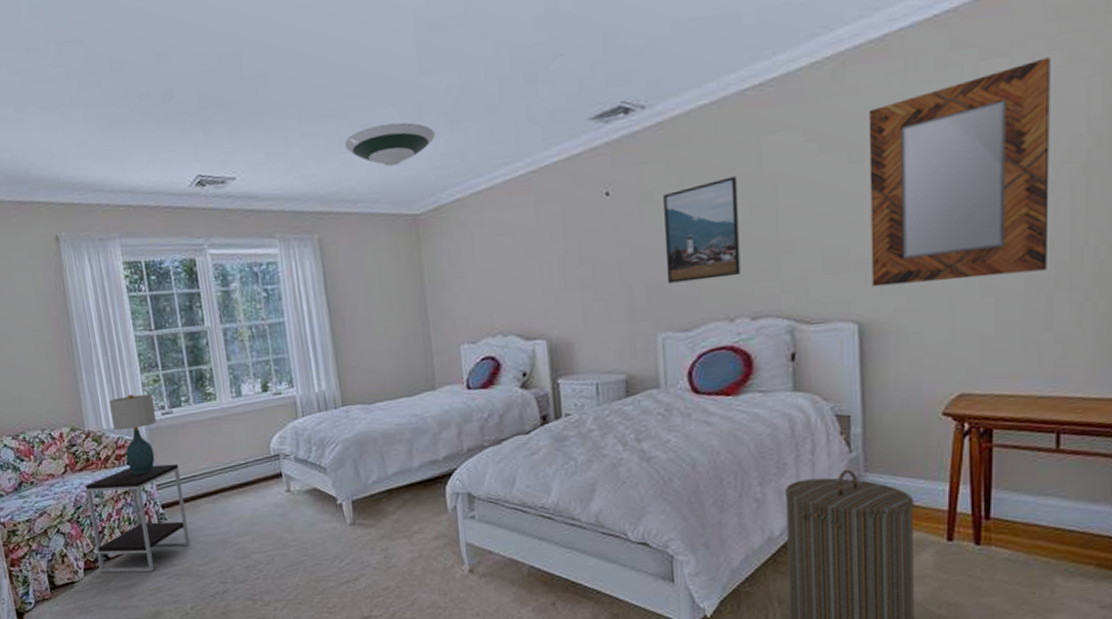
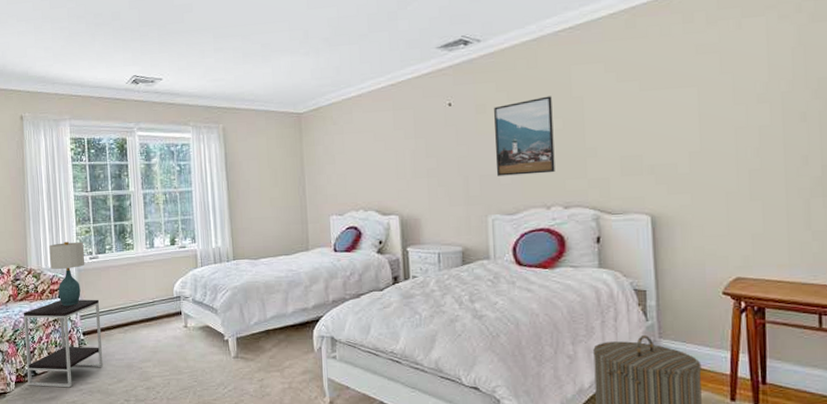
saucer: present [344,122,435,167] -> none [247,43,317,76]
home mirror: present [868,57,1051,287] -> none [655,18,803,187]

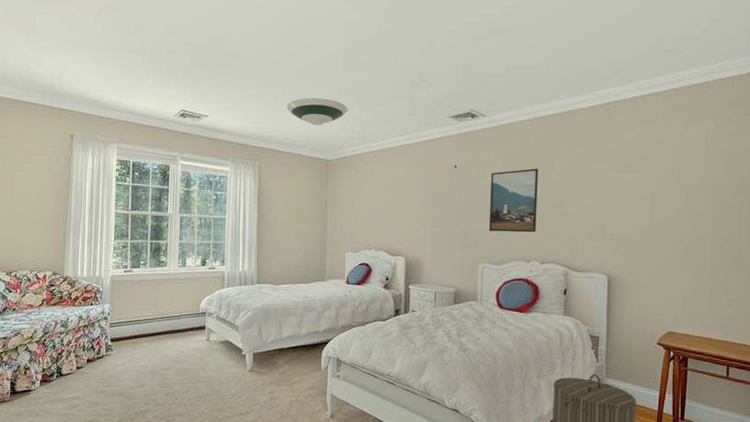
side table: present [24,299,104,388] -> none [53,308,130,389]
table lamp: present [49,241,85,306] -> none [86,254,120,314]
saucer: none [247,43,317,76] -> present [286,98,348,126]

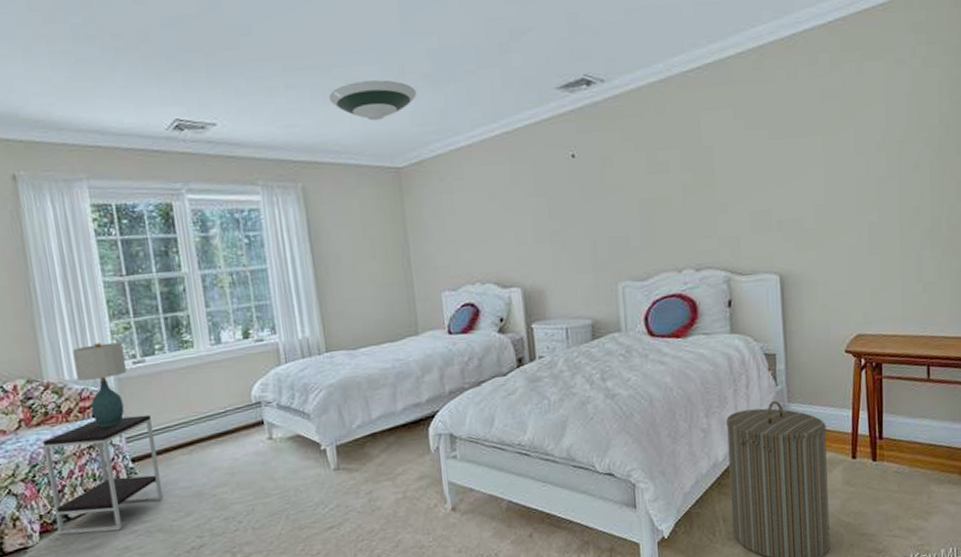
side table: none [53,308,130,389] -> present [43,414,164,535]
table lamp: none [86,254,120,314] -> present [72,342,127,427]
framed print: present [488,168,538,233] -> none [621,145,686,238]

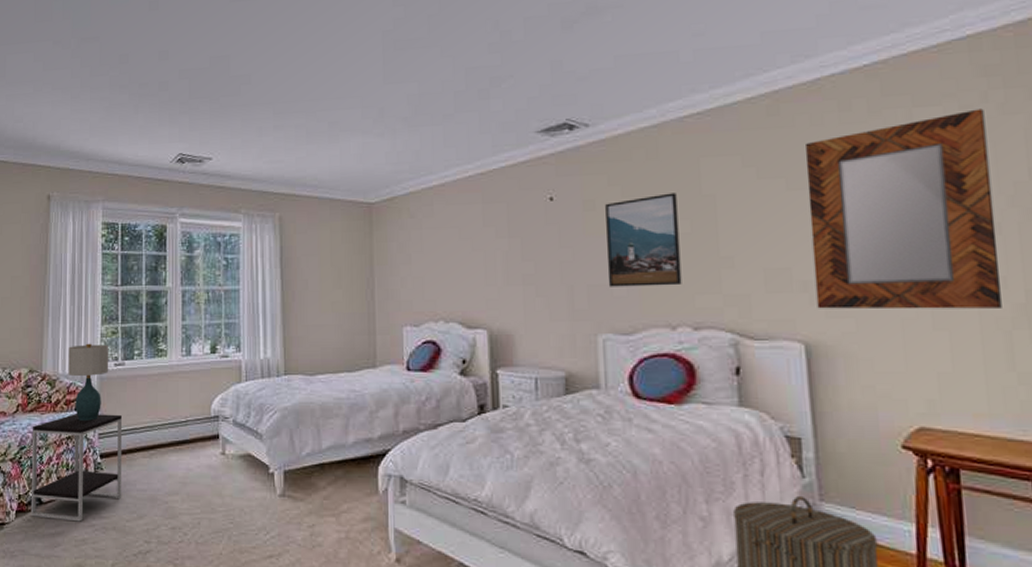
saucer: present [328,80,417,121] -> none [311,122,393,159]
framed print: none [621,145,686,238] -> present [605,193,682,287]
home mirror: none [782,62,916,244] -> present [805,108,1002,310]

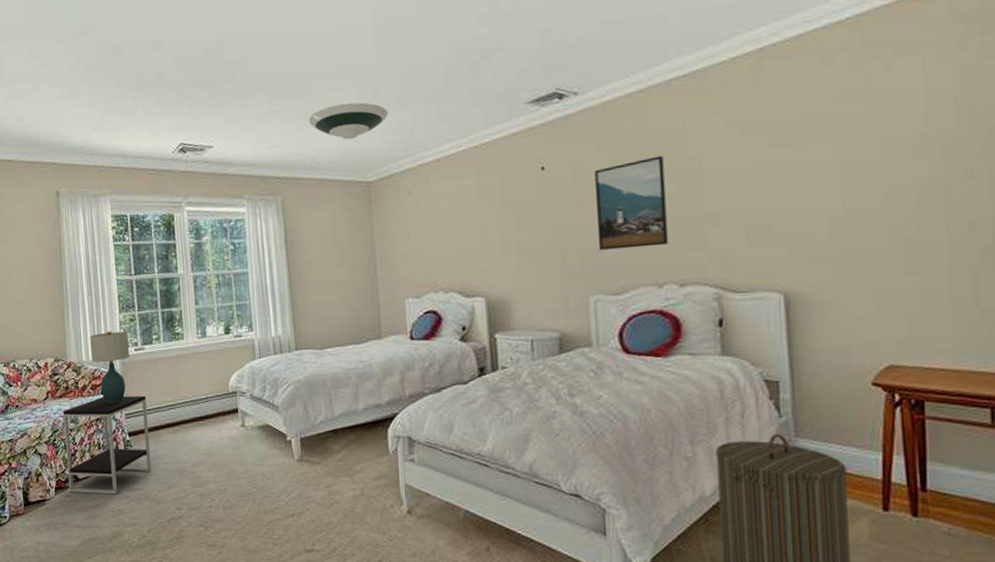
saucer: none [311,122,393,159] -> present [308,102,388,140]
home mirror: present [805,108,1002,310] -> none [787,56,970,260]

